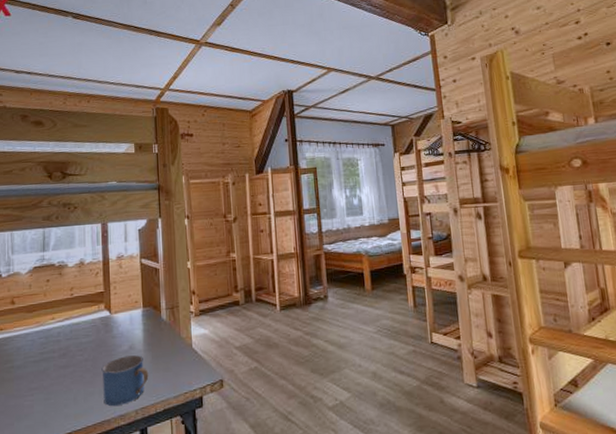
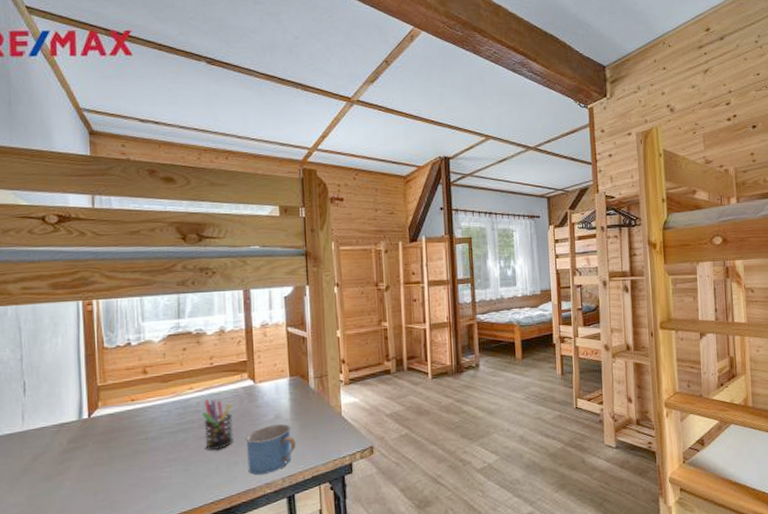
pen holder: none [63,329,90,380] -> present [202,399,233,450]

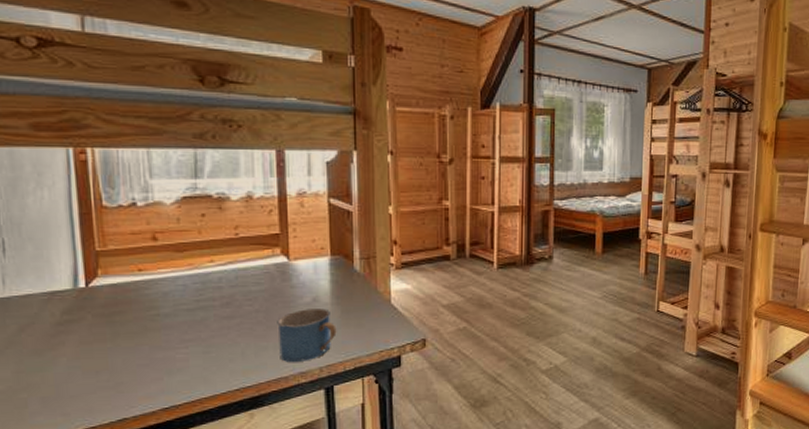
pen holder: present [202,399,233,450] -> none [225,275,263,332]

